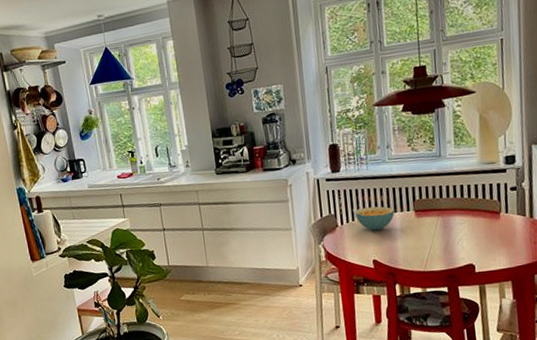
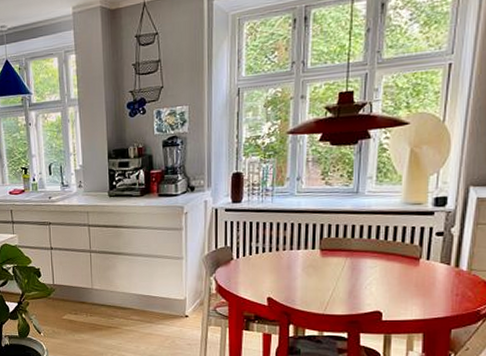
cereal bowl: present [354,206,394,231] -> none [253,242,297,267]

